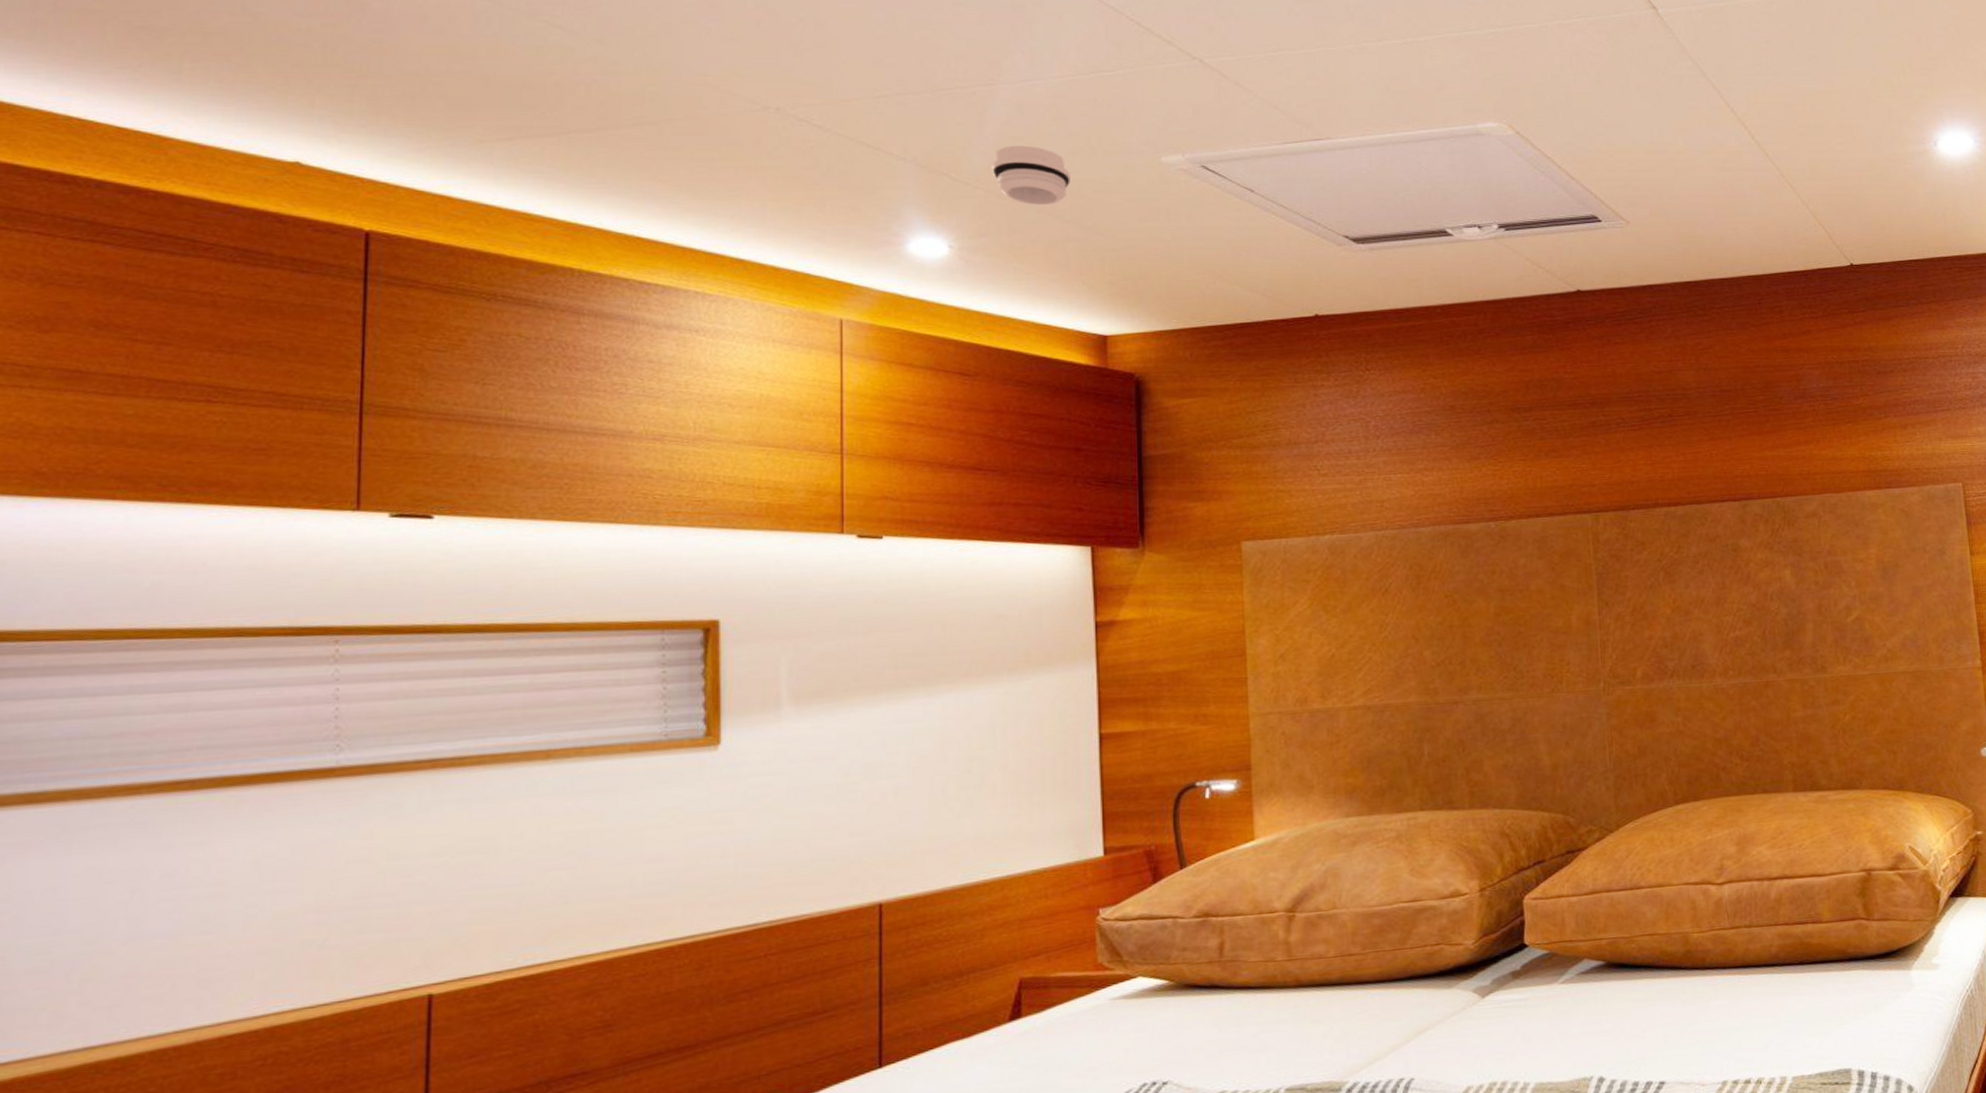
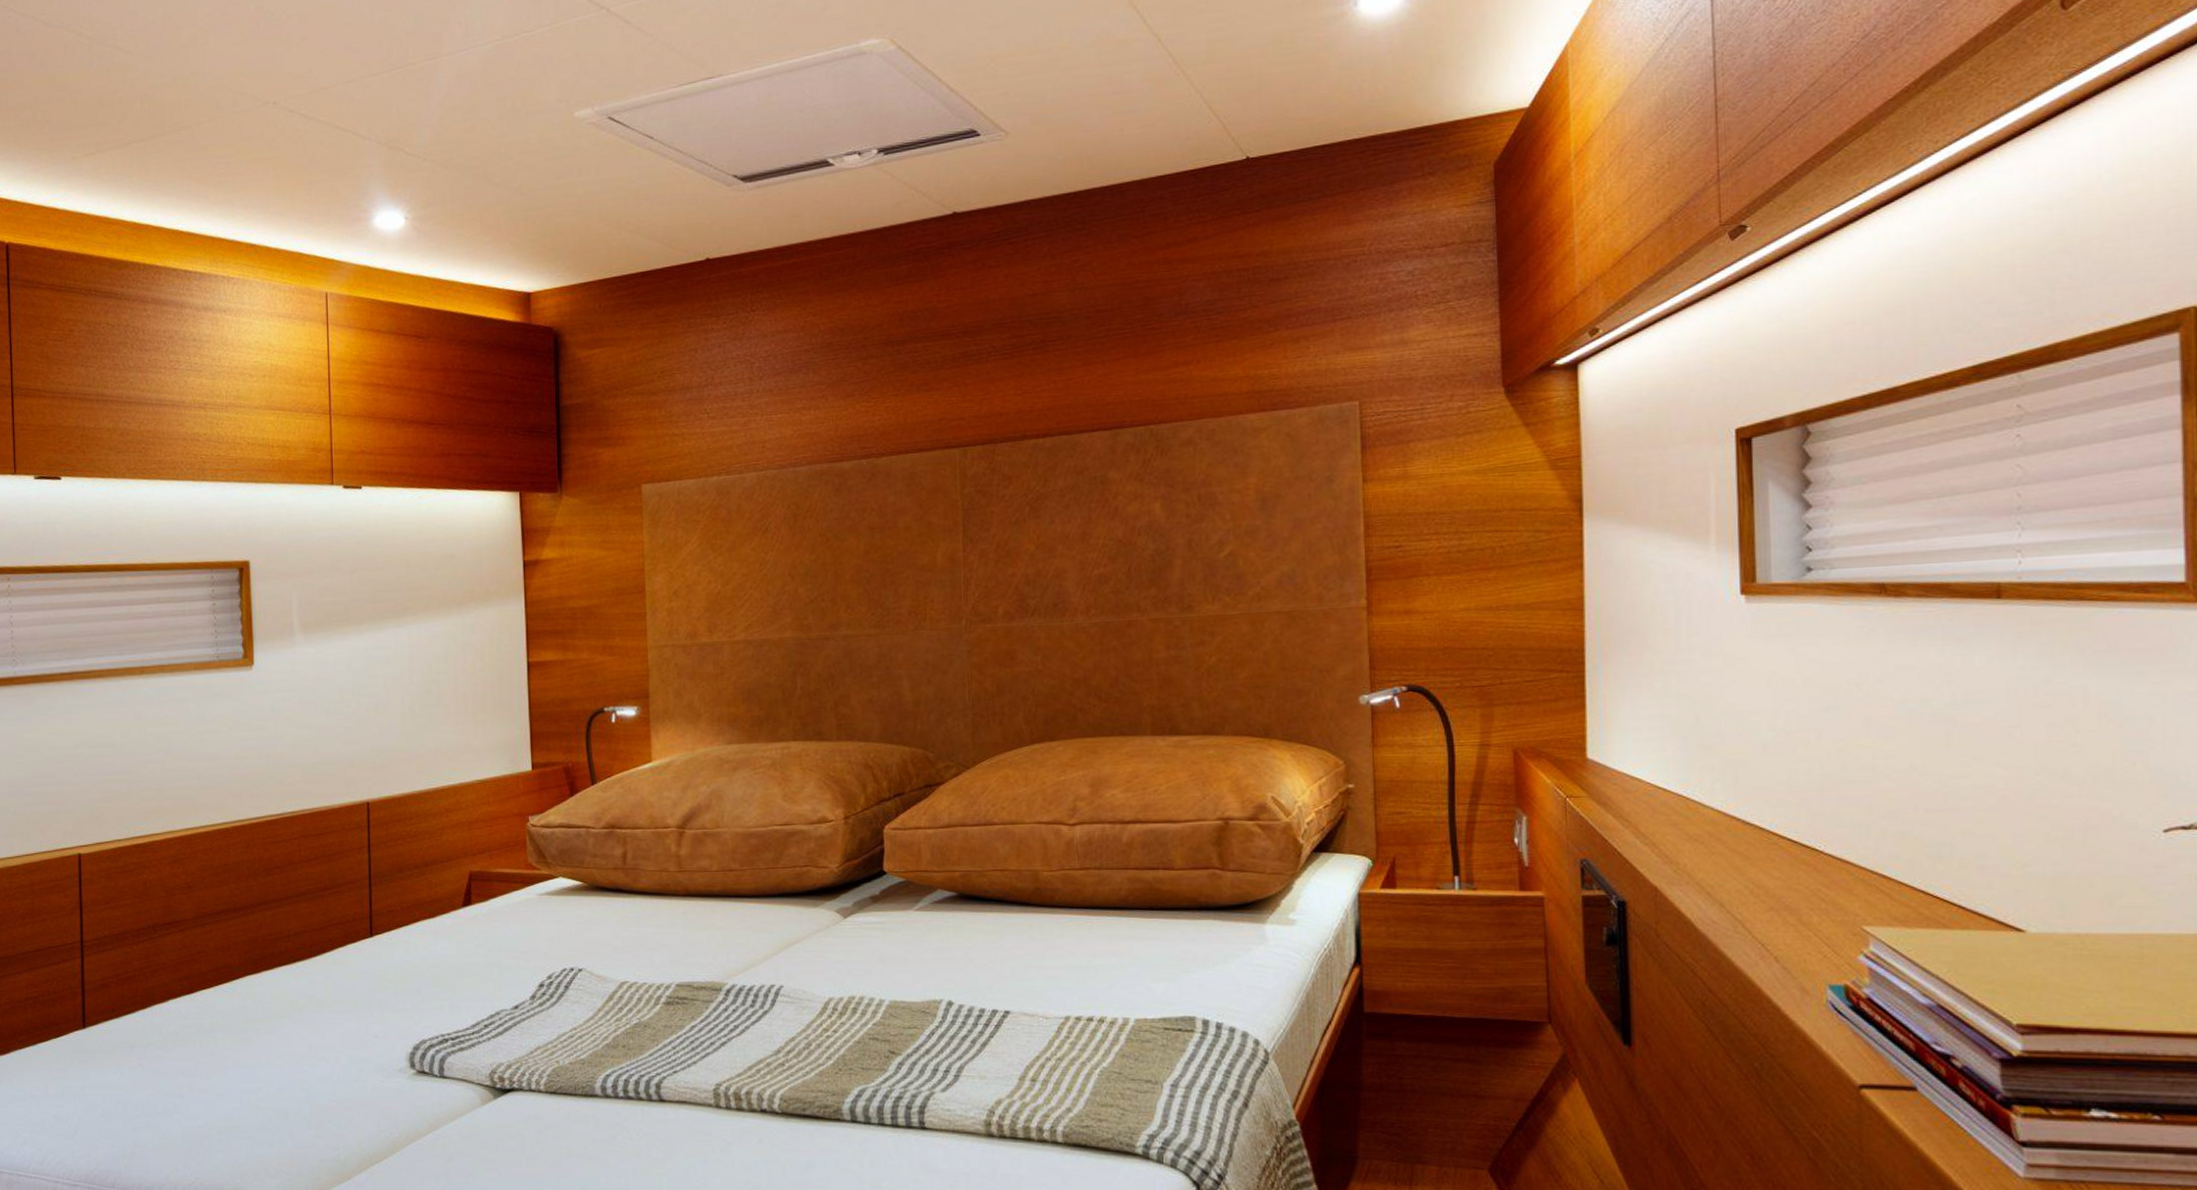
smoke detector: present [992,145,1070,206] -> none [437,114,499,172]

